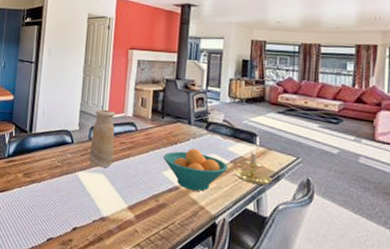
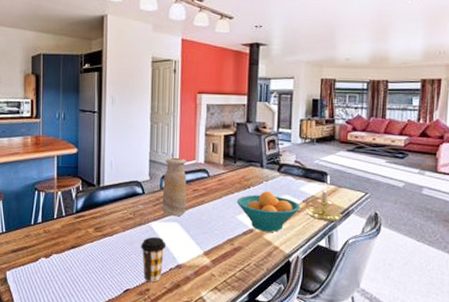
coffee cup: none [66,186,92,234] -> present [141,236,166,283]

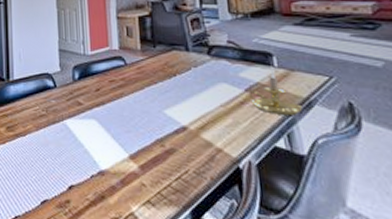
coffee cup: present [141,236,166,283] -> none [57,136,85,193]
vase: present [161,157,187,217] -> none [75,45,105,113]
fruit bowl: present [236,191,301,232] -> none [161,79,244,130]

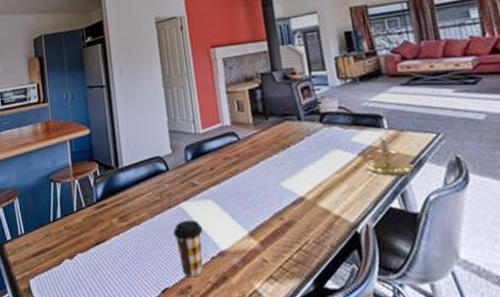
coffee cup: none [57,136,85,193] -> present [173,219,204,277]

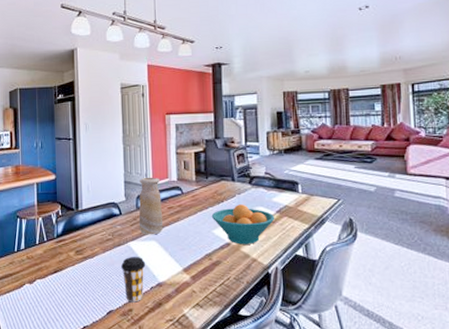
vase: none [186,123,220,194] -> present [138,177,164,235]
fruit bowl: none [277,148,358,199] -> present [211,204,275,245]
candle holder: present [359,128,414,176] -> none [277,192,317,230]

